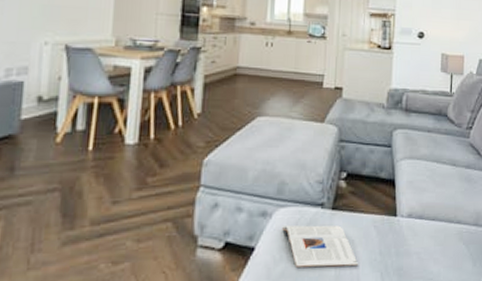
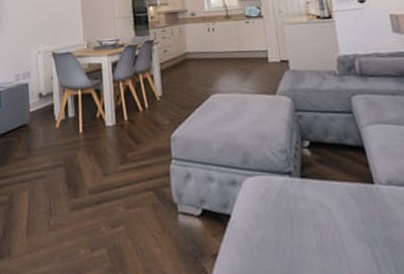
magazine: present [282,225,358,268] -> none [253,193,340,236]

